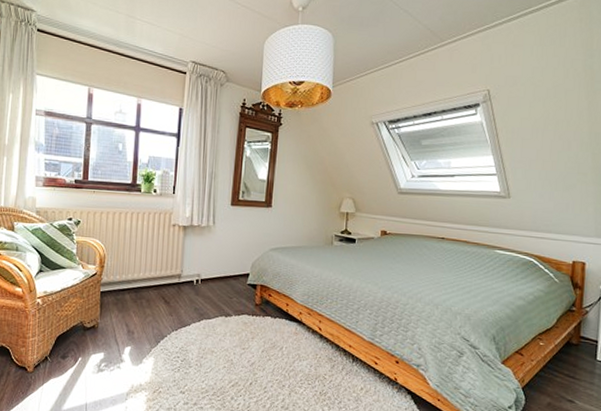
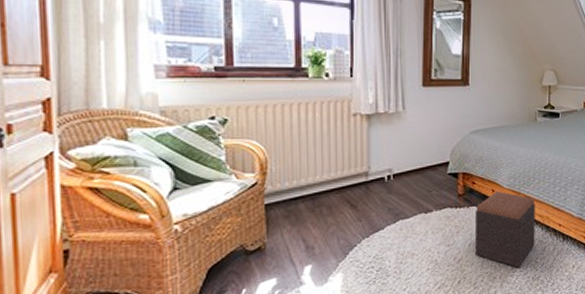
footstool: none [268,306,327,380] -> present [474,191,536,267]

